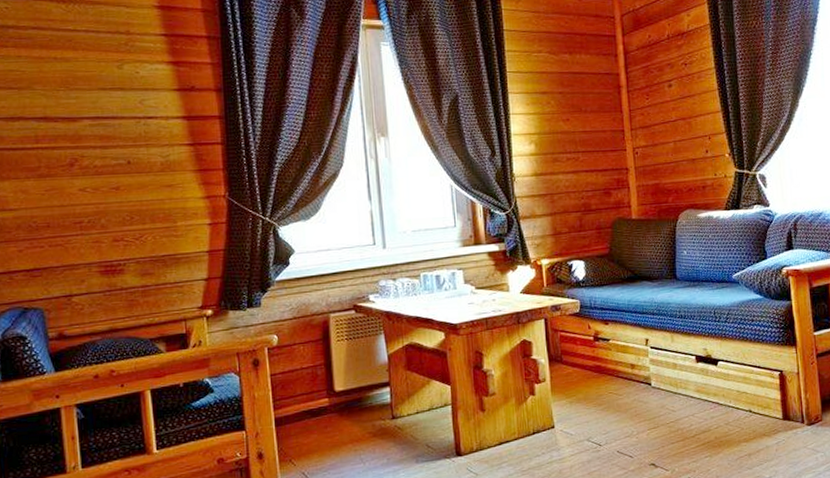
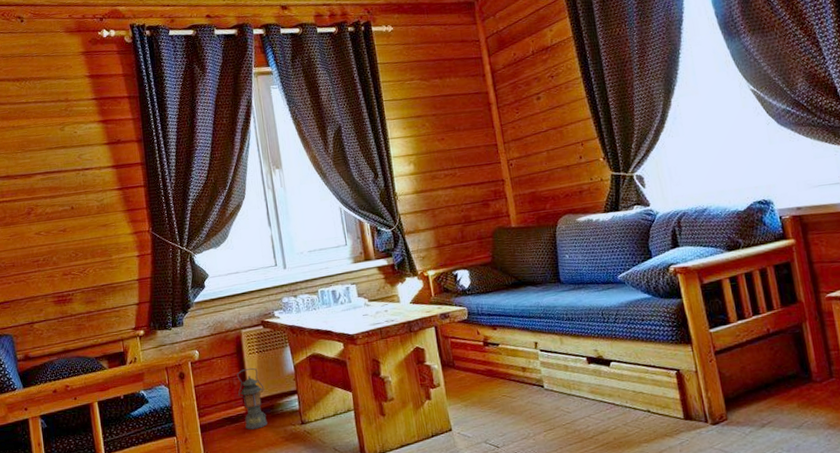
lantern: none [321,356,354,424] -> present [236,367,267,430]

